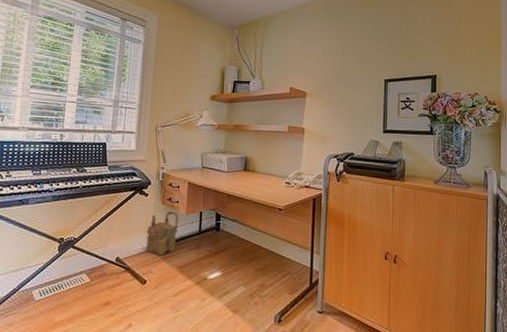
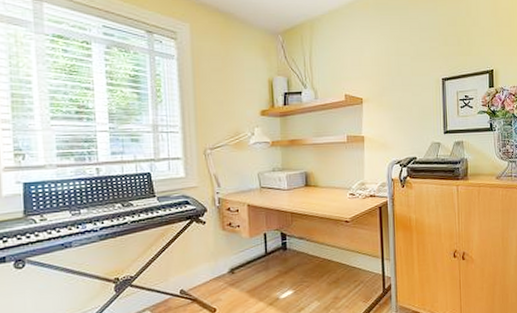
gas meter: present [145,211,179,256] -> none [208,236,243,282]

